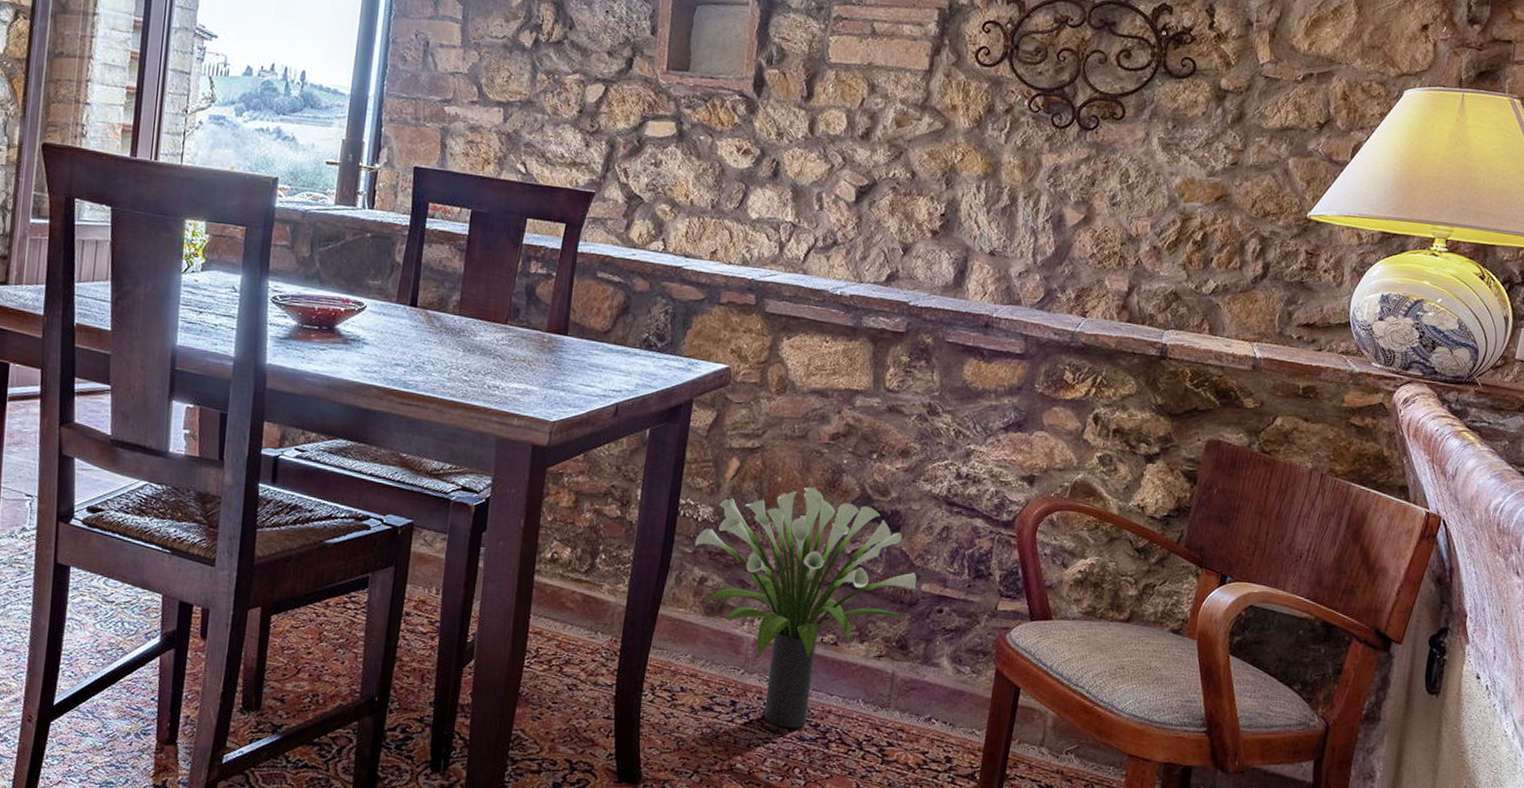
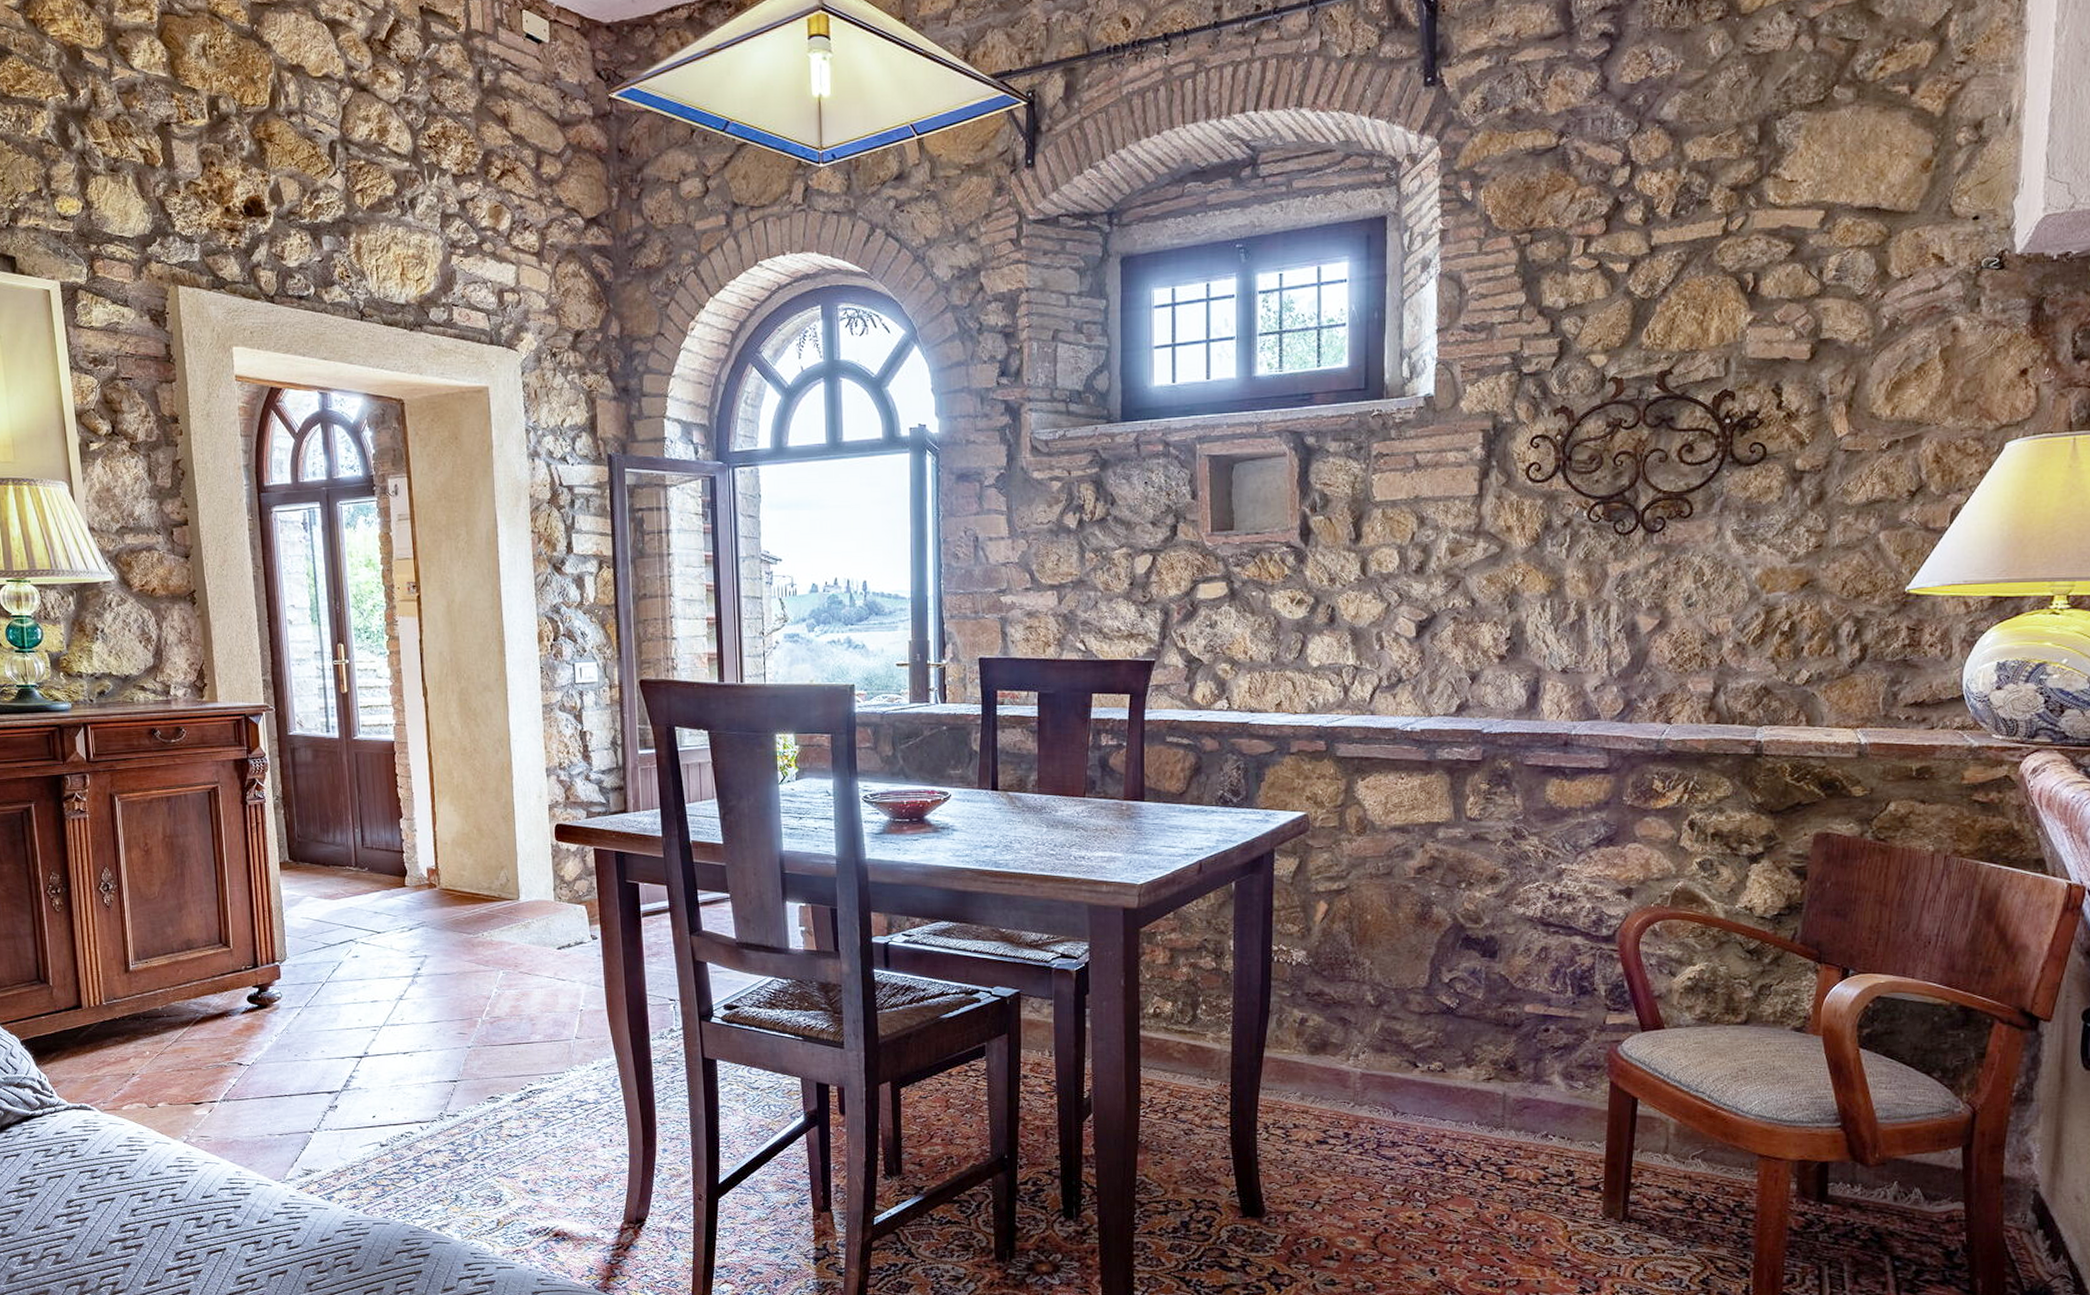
potted plant: present [694,487,917,729] -> none [1291,921,1520,1155]

